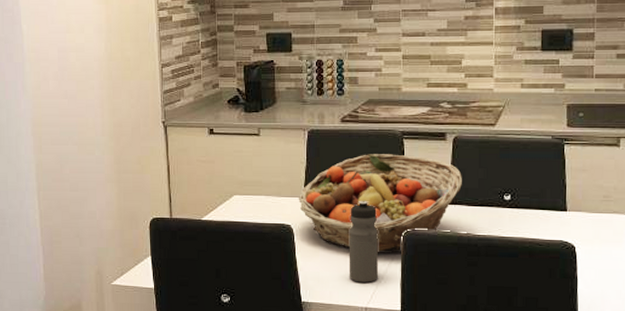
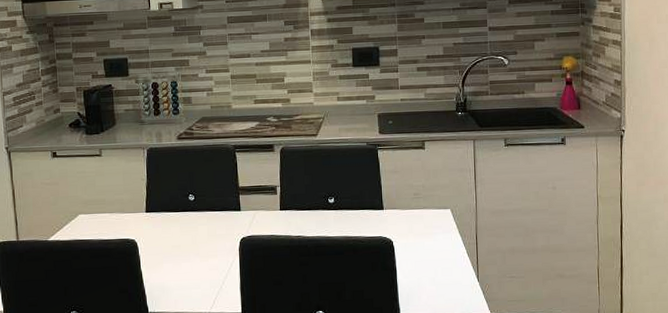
fruit basket: present [298,154,462,253] -> none [140,167,291,260]
water bottle: present [349,201,378,283] -> none [190,212,219,289]

